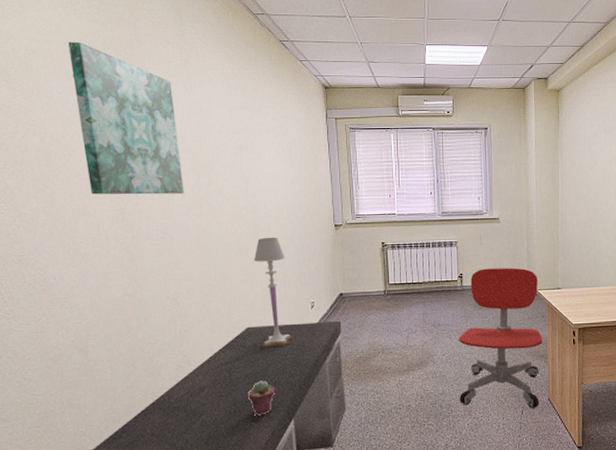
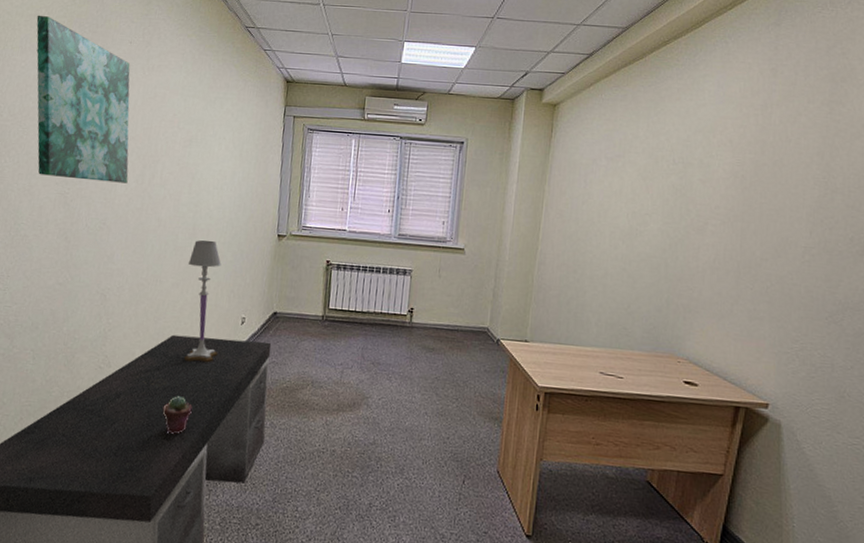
office chair: present [459,267,543,409] -> none [391,305,502,480]

